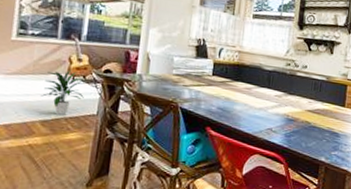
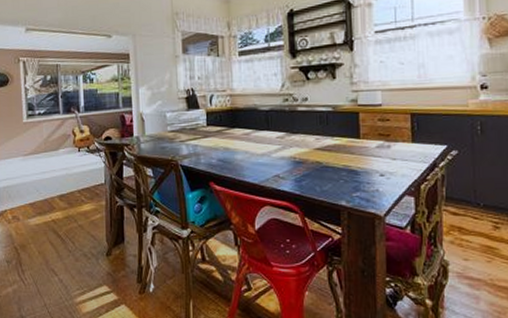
indoor plant: present [40,69,84,115] -> none [54,142,91,188]

